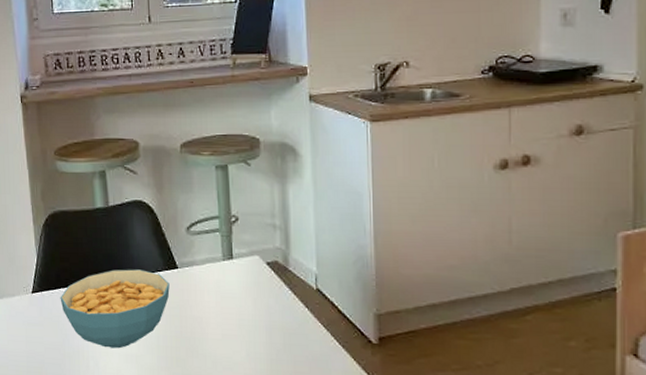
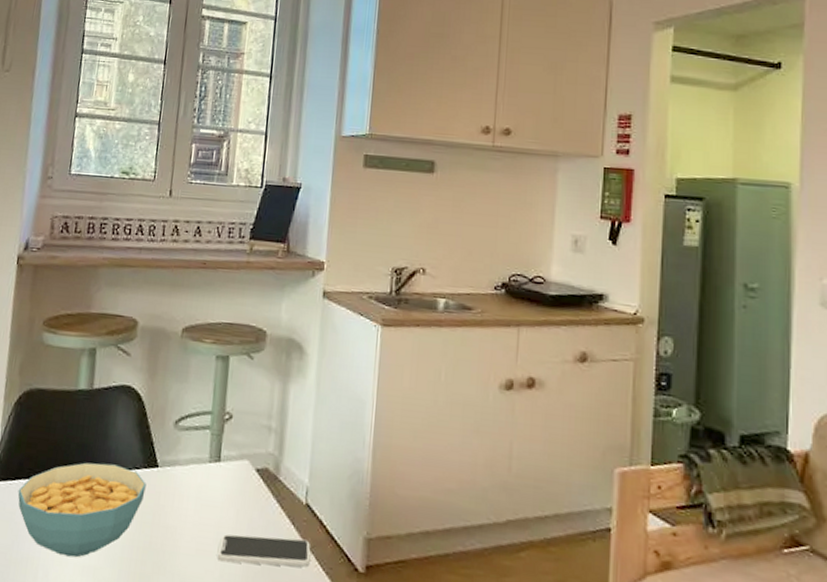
smartphone: none [241,319,326,344] -> present [217,534,311,567]

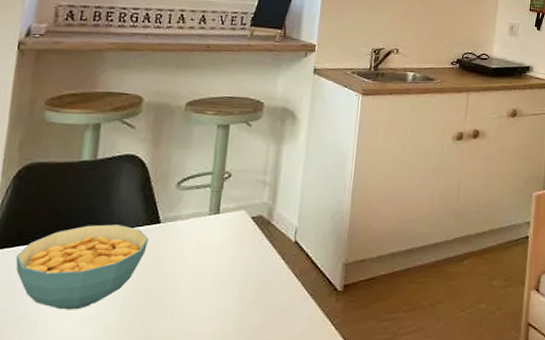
smartphone: present [217,534,311,567] -> none [214,270,298,297]

